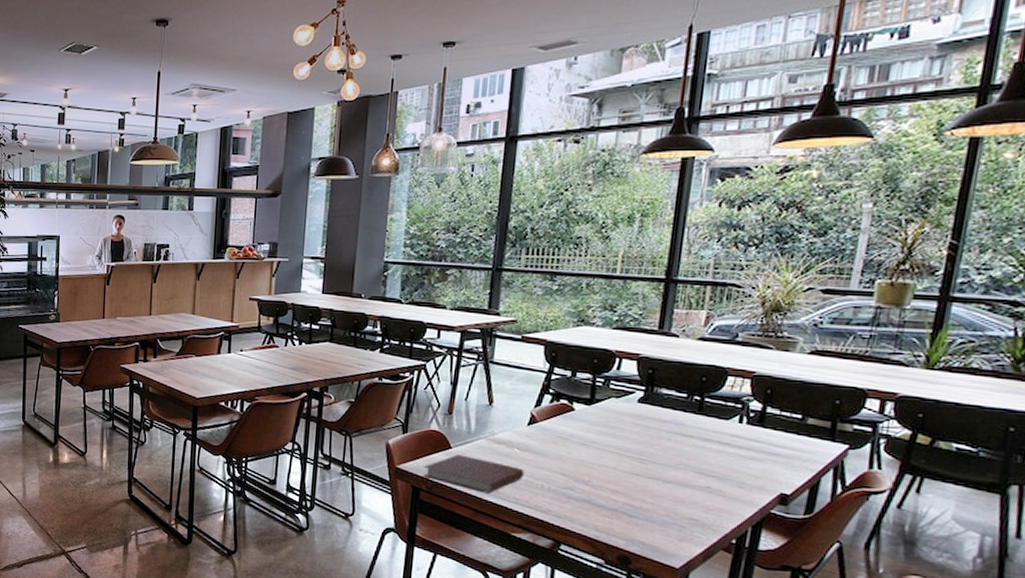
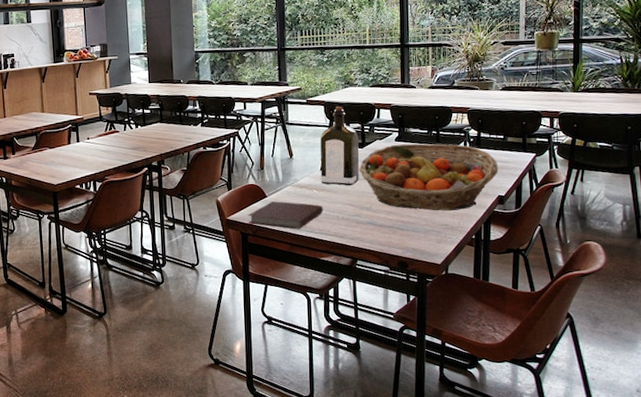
liquor: none [526,348,587,451] -> present [320,106,360,186]
fruit basket: none [580,407,788,504] -> present [359,143,499,211]

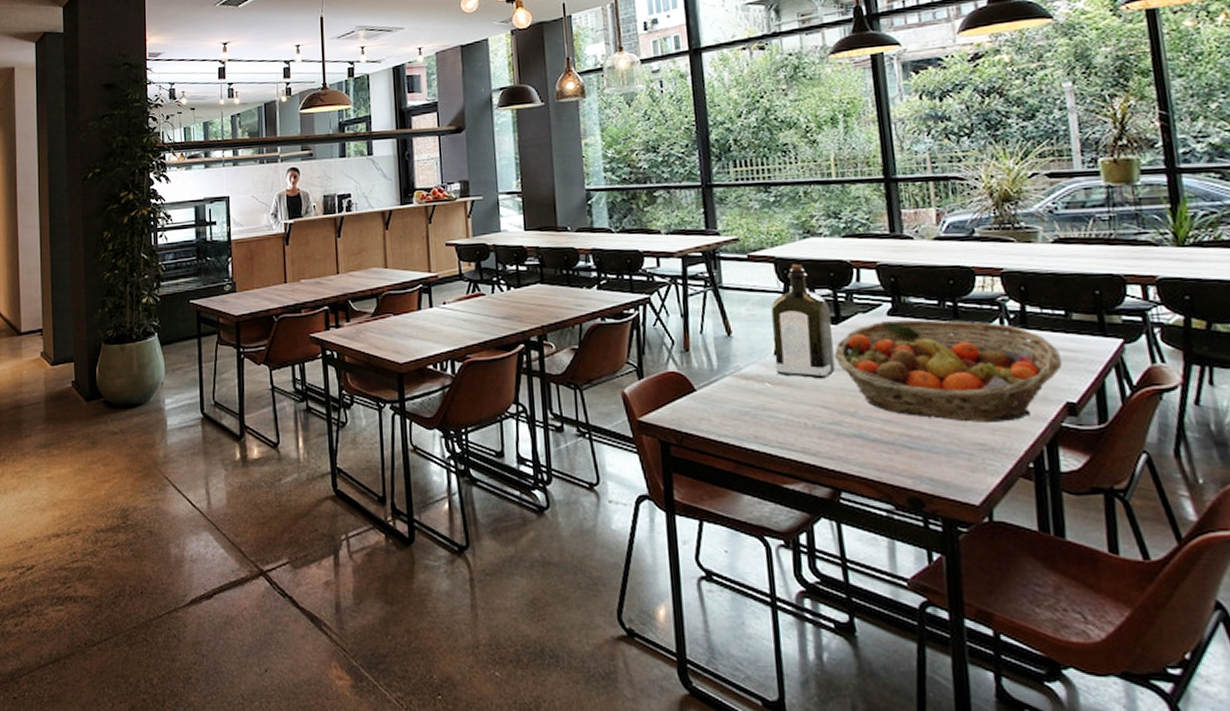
notebook: present [247,201,323,229] -> none [667,397,783,440]

